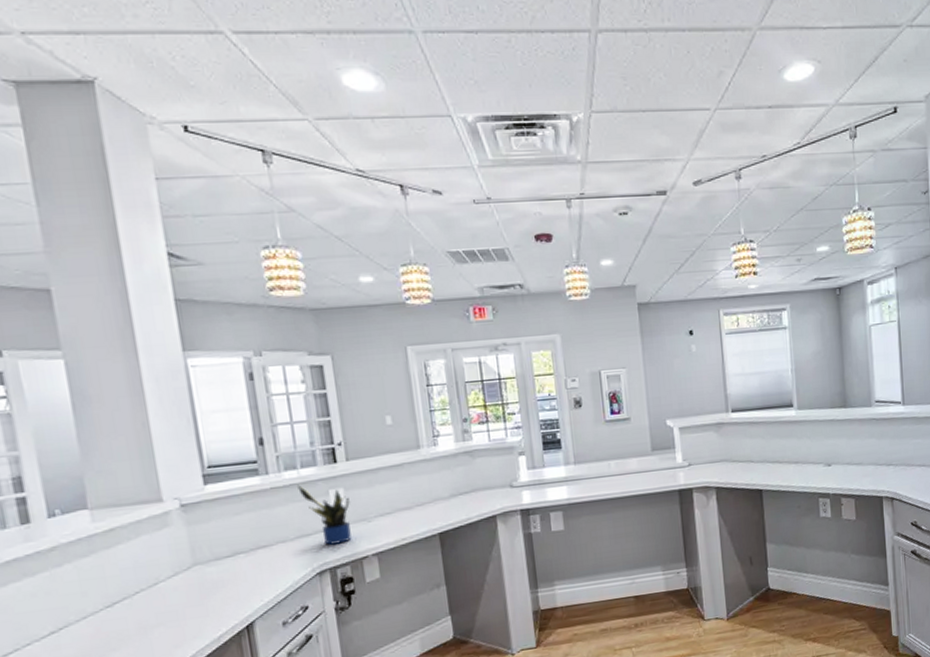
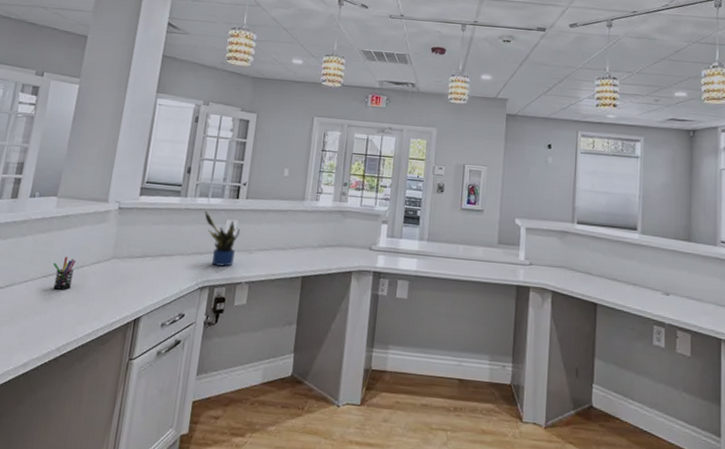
pen holder: none [114,577,149,618] -> present [53,257,76,290]

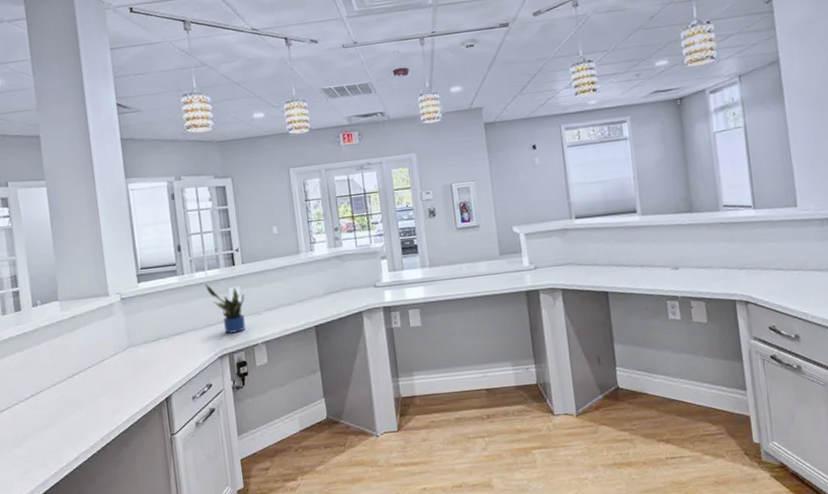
pen holder: present [53,257,76,290] -> none [74,355,97,387]

